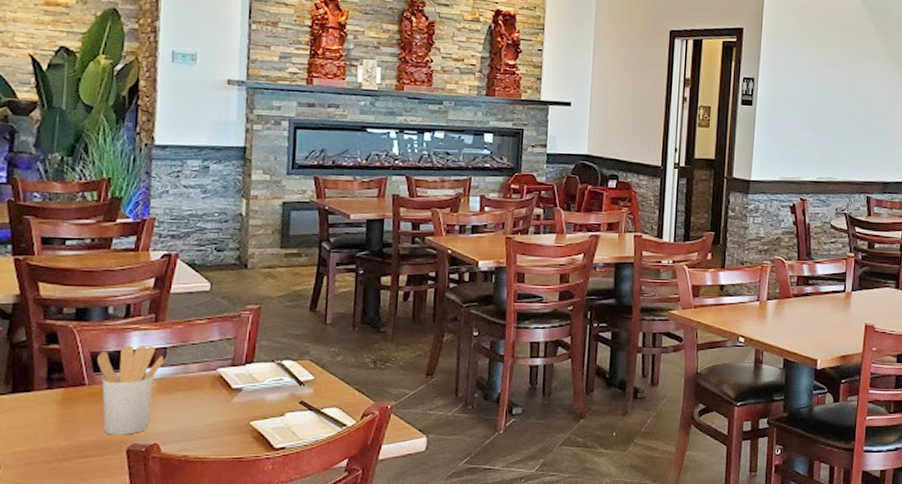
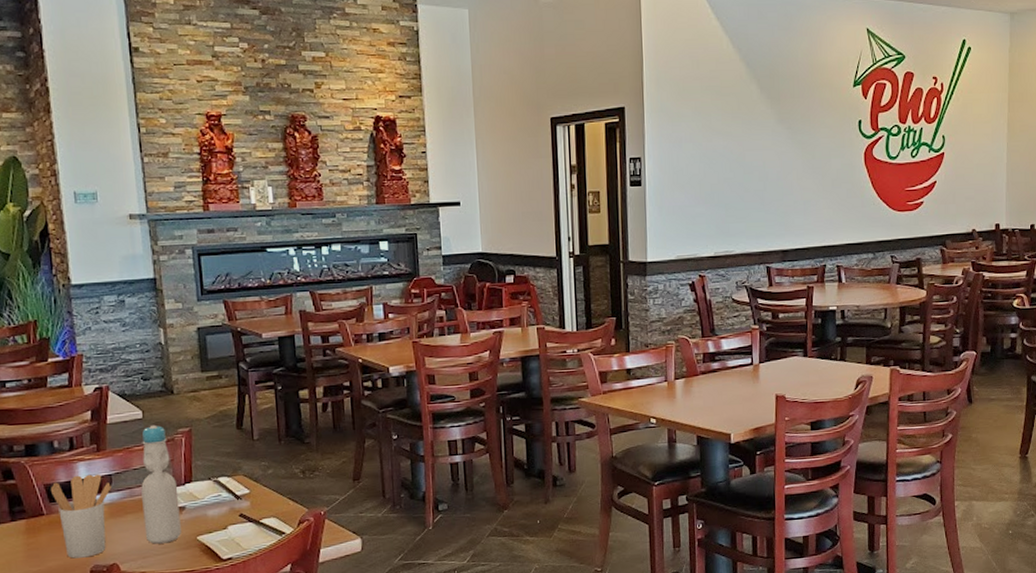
bottle: none [194,298,237,426] -> present [141,424,181,544]

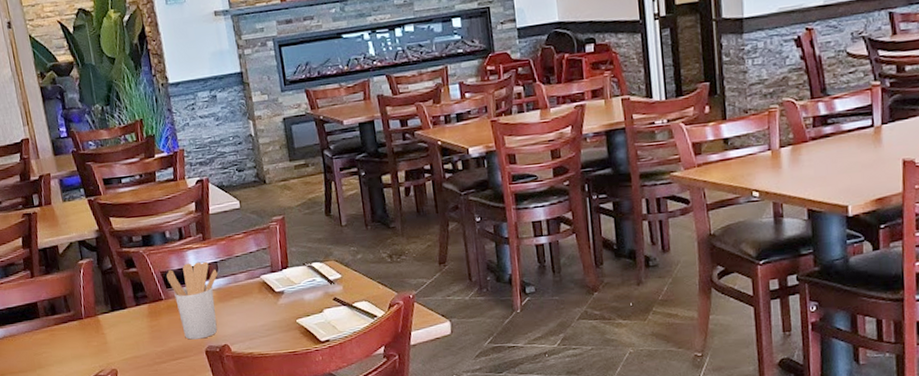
bottle: present [141,424,181,544] -> none [241,213,282,327]

